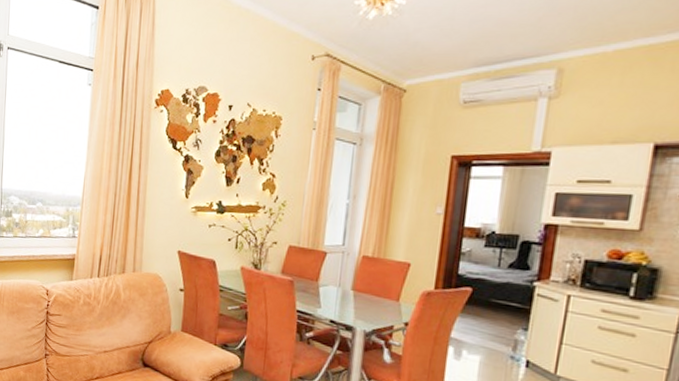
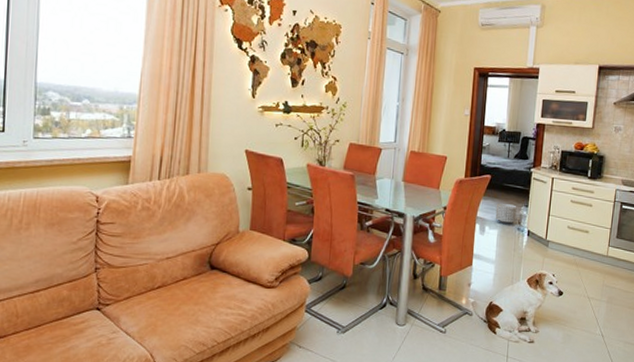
planter: none [476,322,511,350] -> present [495,202,517,224]

